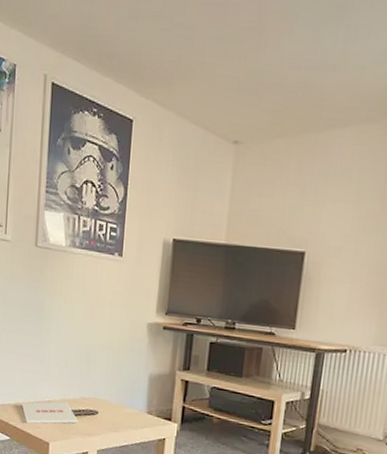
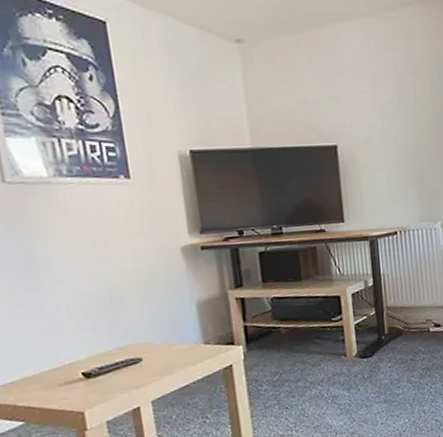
magazine: present [21,401,79,424] -> none [30,358,119,398]

